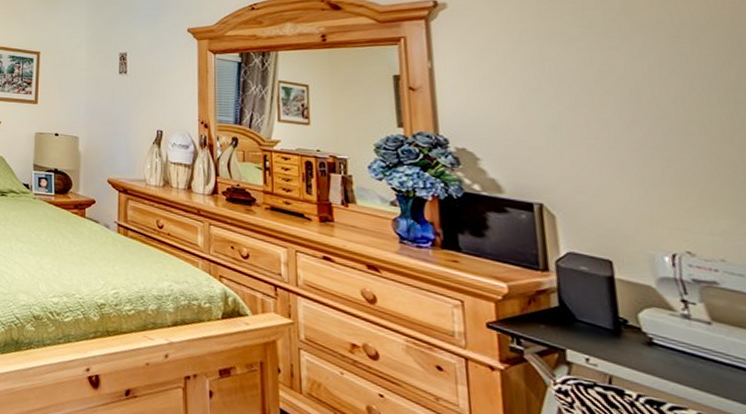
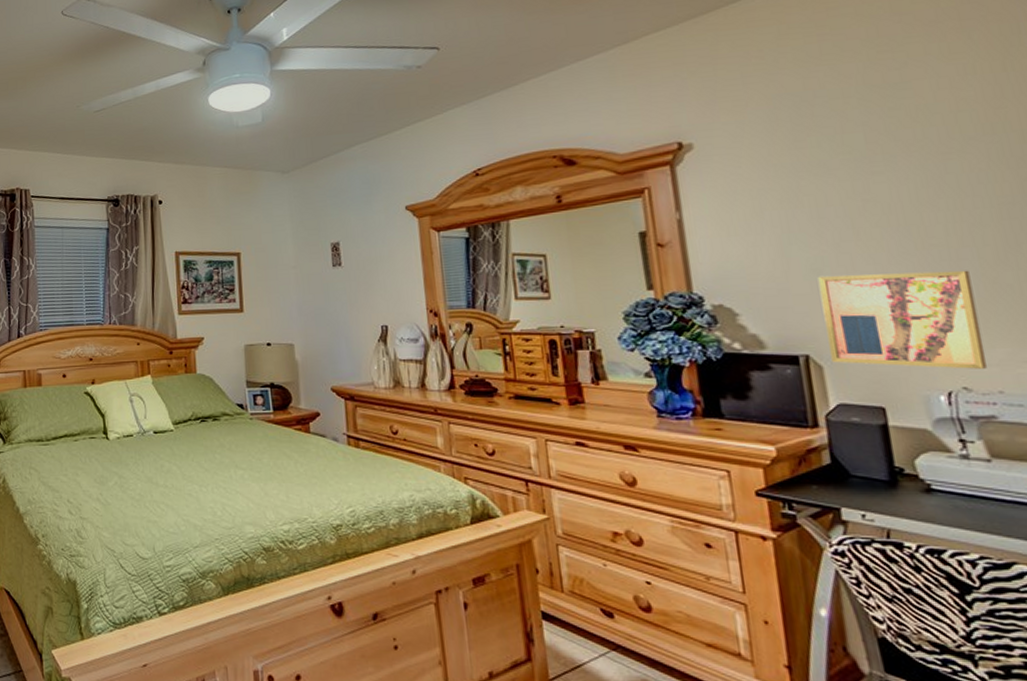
wall art: none [554,133,711,237] -> present [817,270,988,369]

